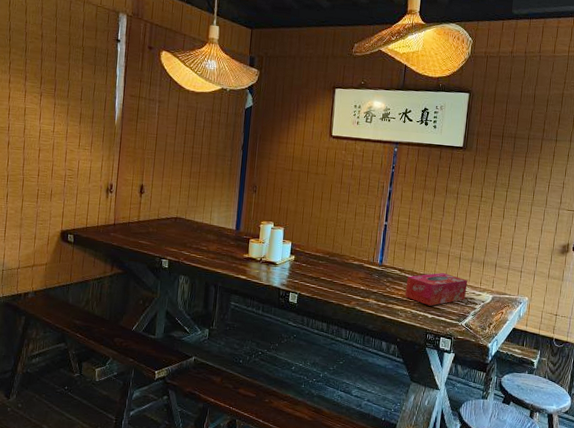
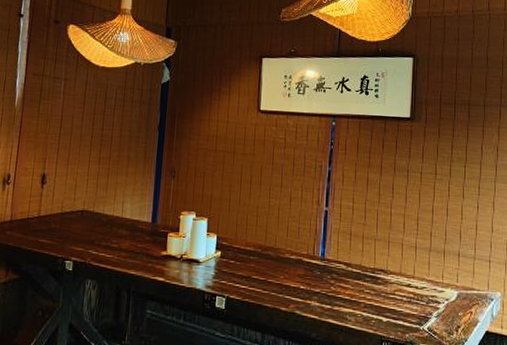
tissue box: present [405,272,468,306] -> none [353,265,427,307]

